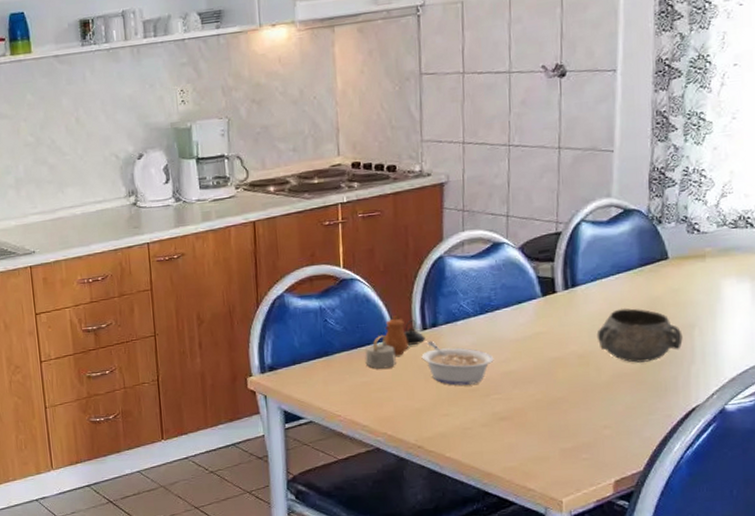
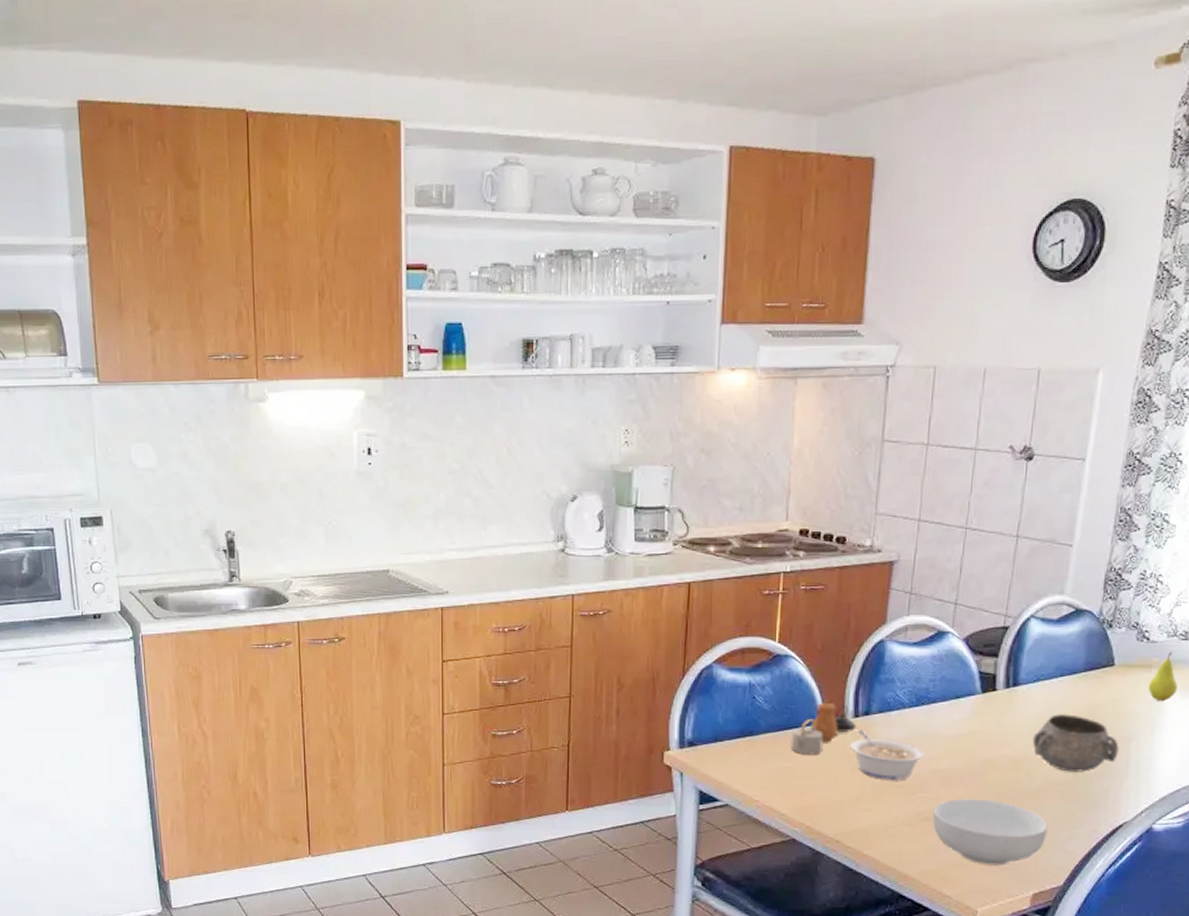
cereal bowl: none [508,395,622,457] -> present [932,798,1048,865]
fruit: none [704,240,733,288] -> present [1148,652,1178,701]

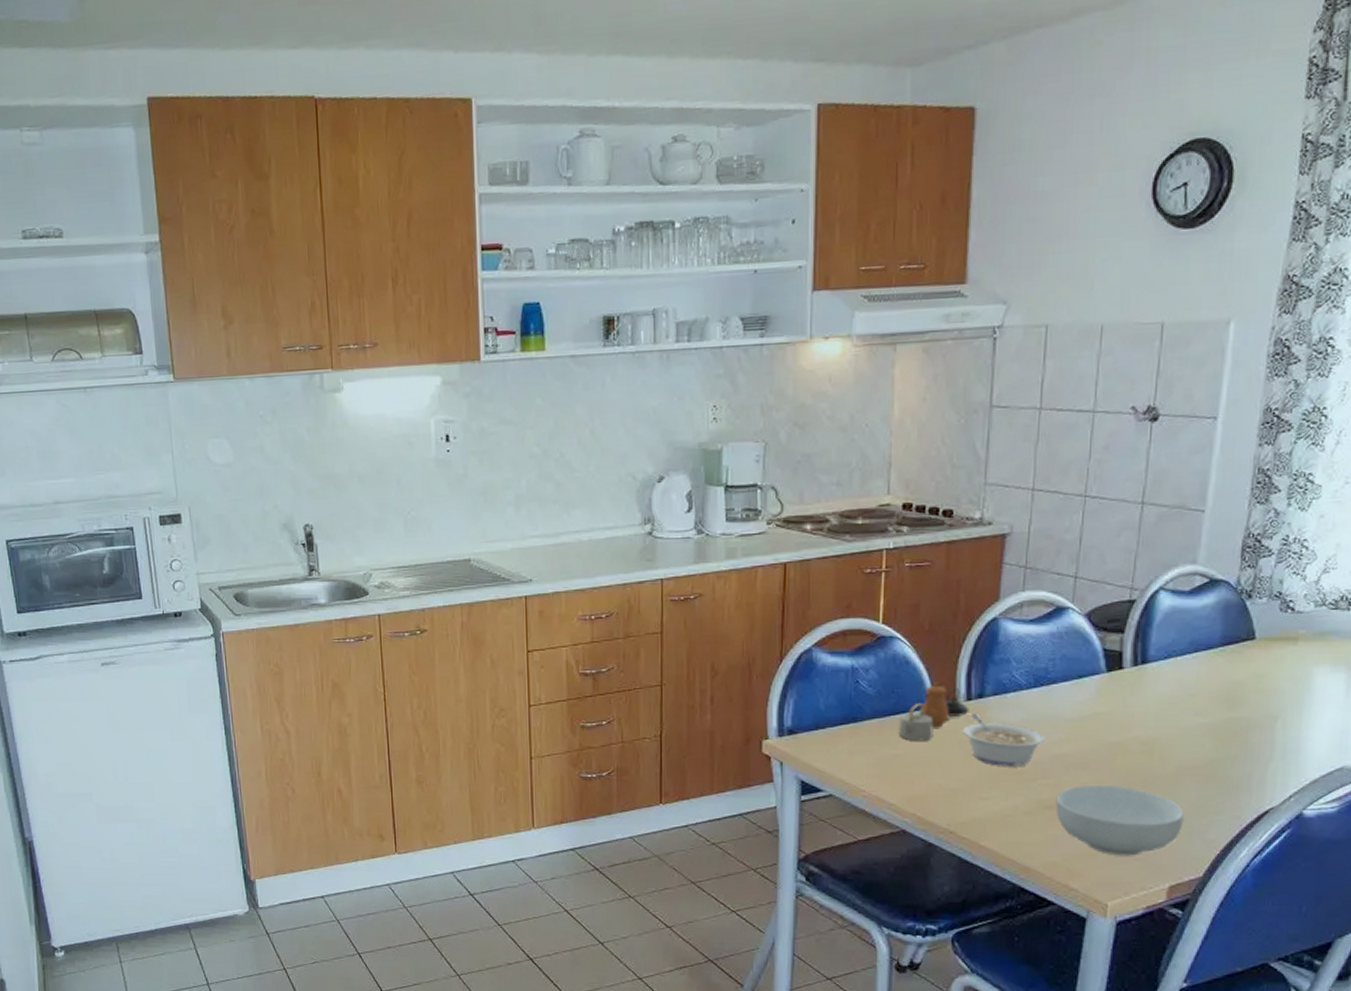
decorative bowl: present [1032,713,1119,772] -> none [1164,691,1263,755]
fruit: present [1148,652,1178,701] -> none [1294,622,1328,676]

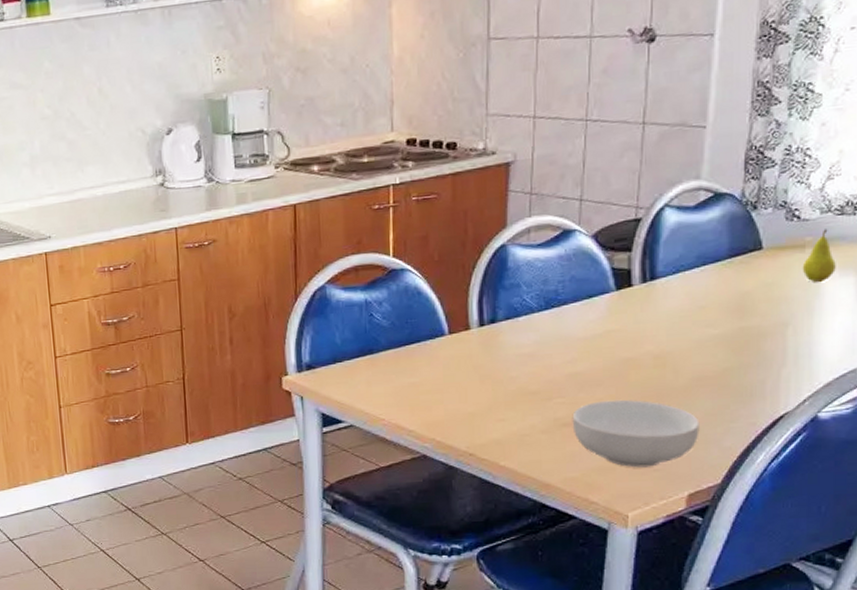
teapot: present [898,682,969,741] -> none [414,310,483,369]
legume: present [963,713,1045,766] -> none [477,338,559,388]
fruit: none [1294,622,1328,676] -> present [802,229,836,282]

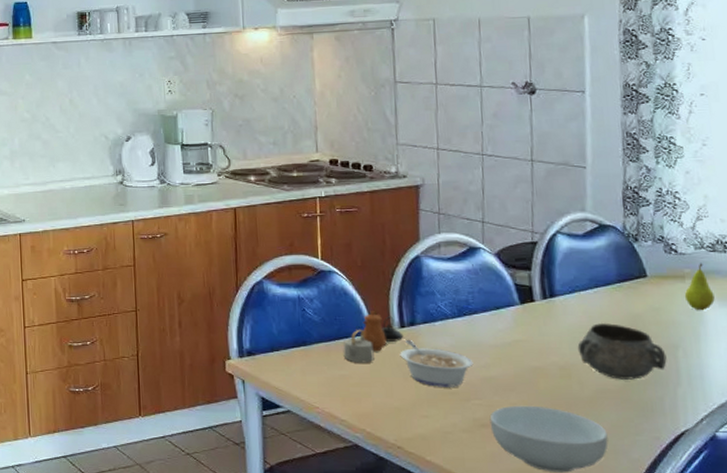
teapot: none [414,310,483,369] -> present [343,311,404,363]
legume: none [477,338,559,388] -> present [400,339,474,387]
decorative bowl: none [676,303,774,365] -> present [577,322,667,380]

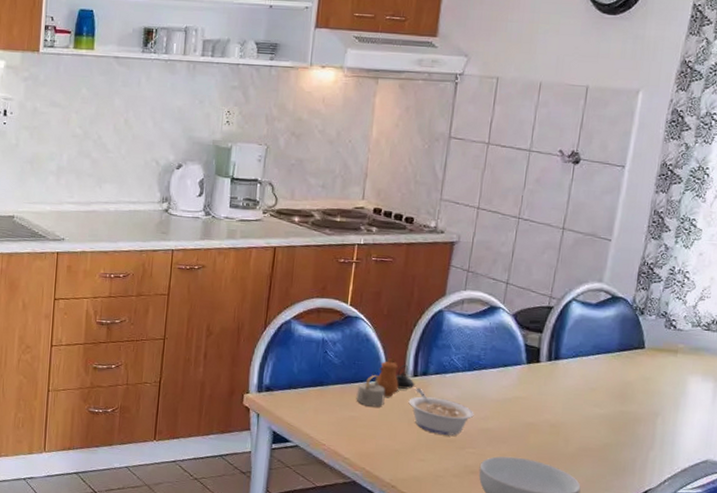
decorative bowl: present [577,322,667,380] -> none [570,386,647,441]
fruit: present [684,263,715,310] -> none [673,340,700,383]

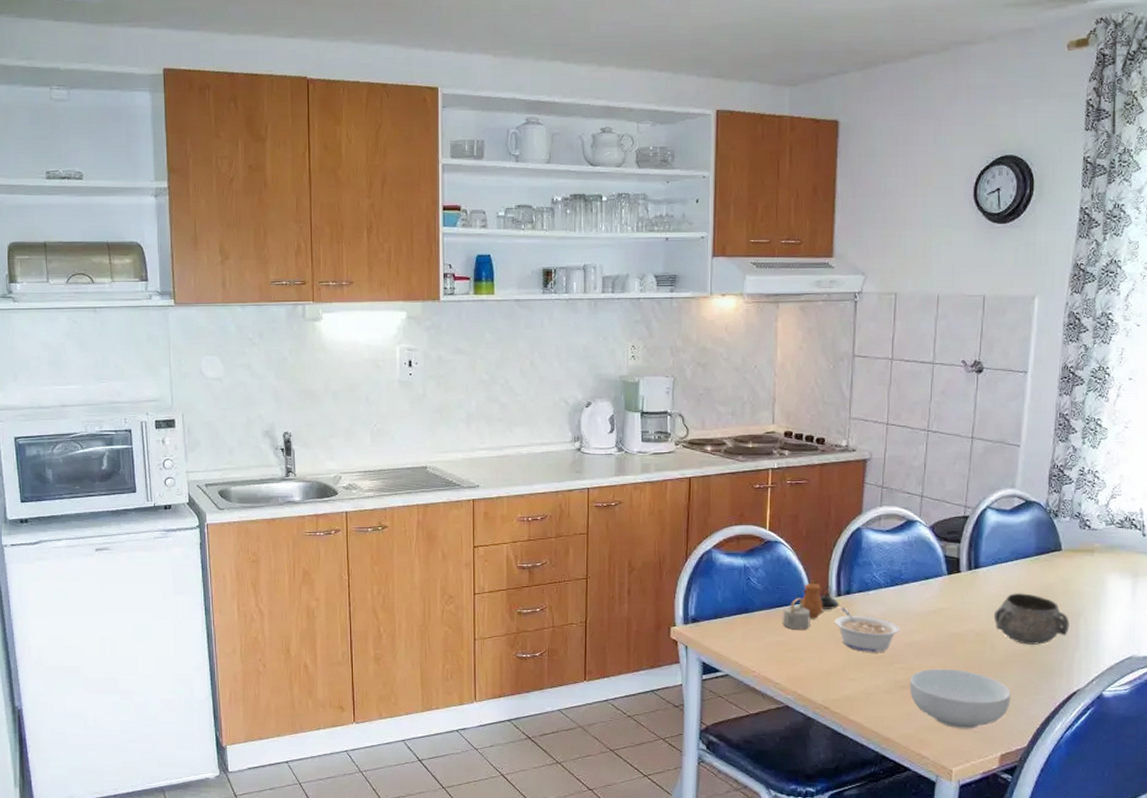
decorative bowl: none [570,386,647,441] -> present [993,592,1070,645]

